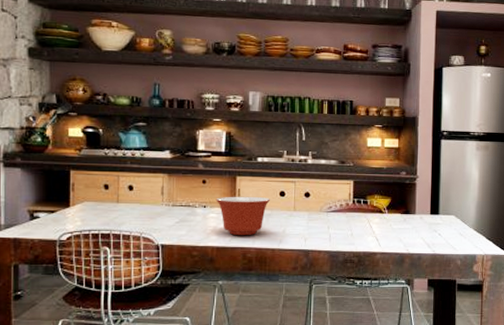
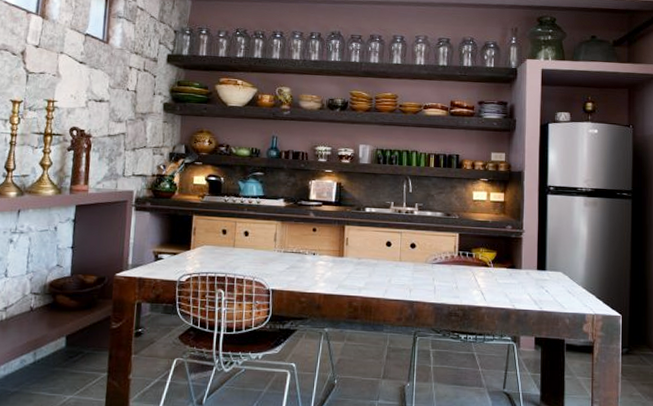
mixing bowl: present [216,196,270,235] -> none [325,244,377,284]

